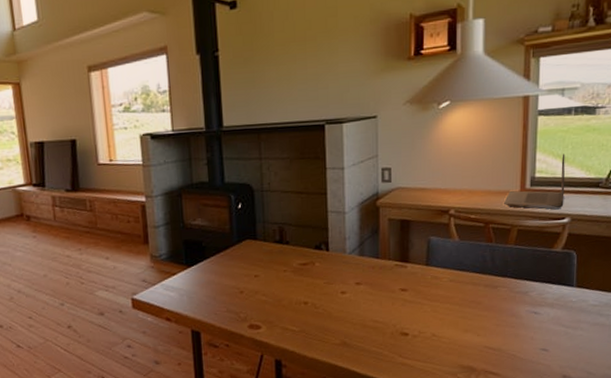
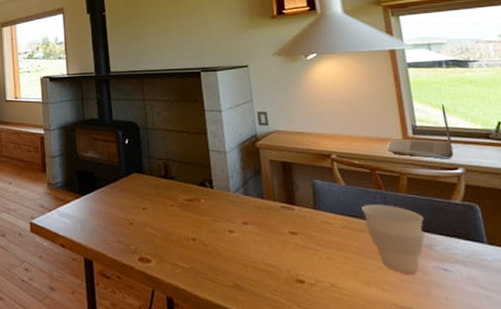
cup: none [471,256,526,320] -> present [361,204,424,274]

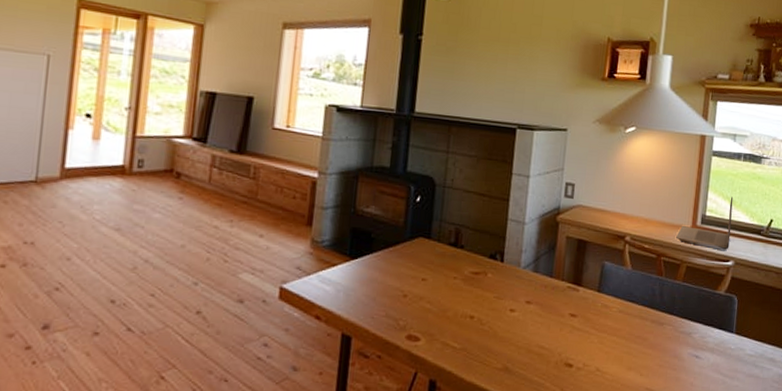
cup: present [361,204,424,274] -> none [640,289,691,360]

